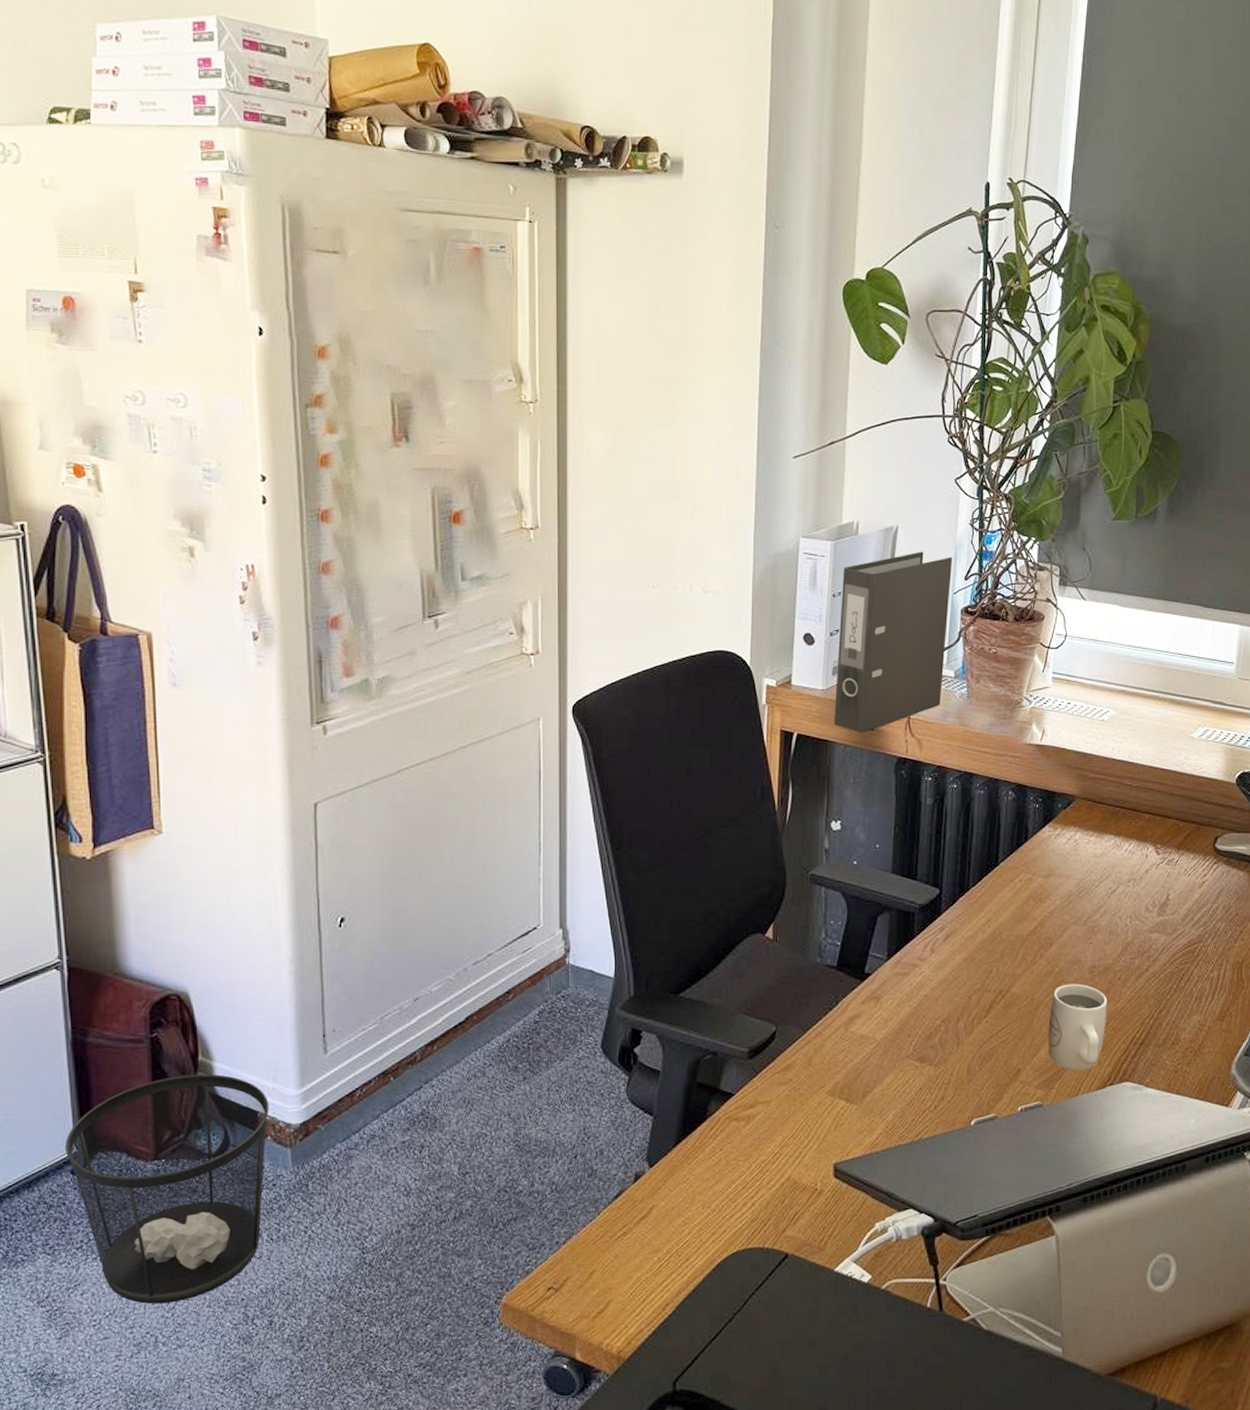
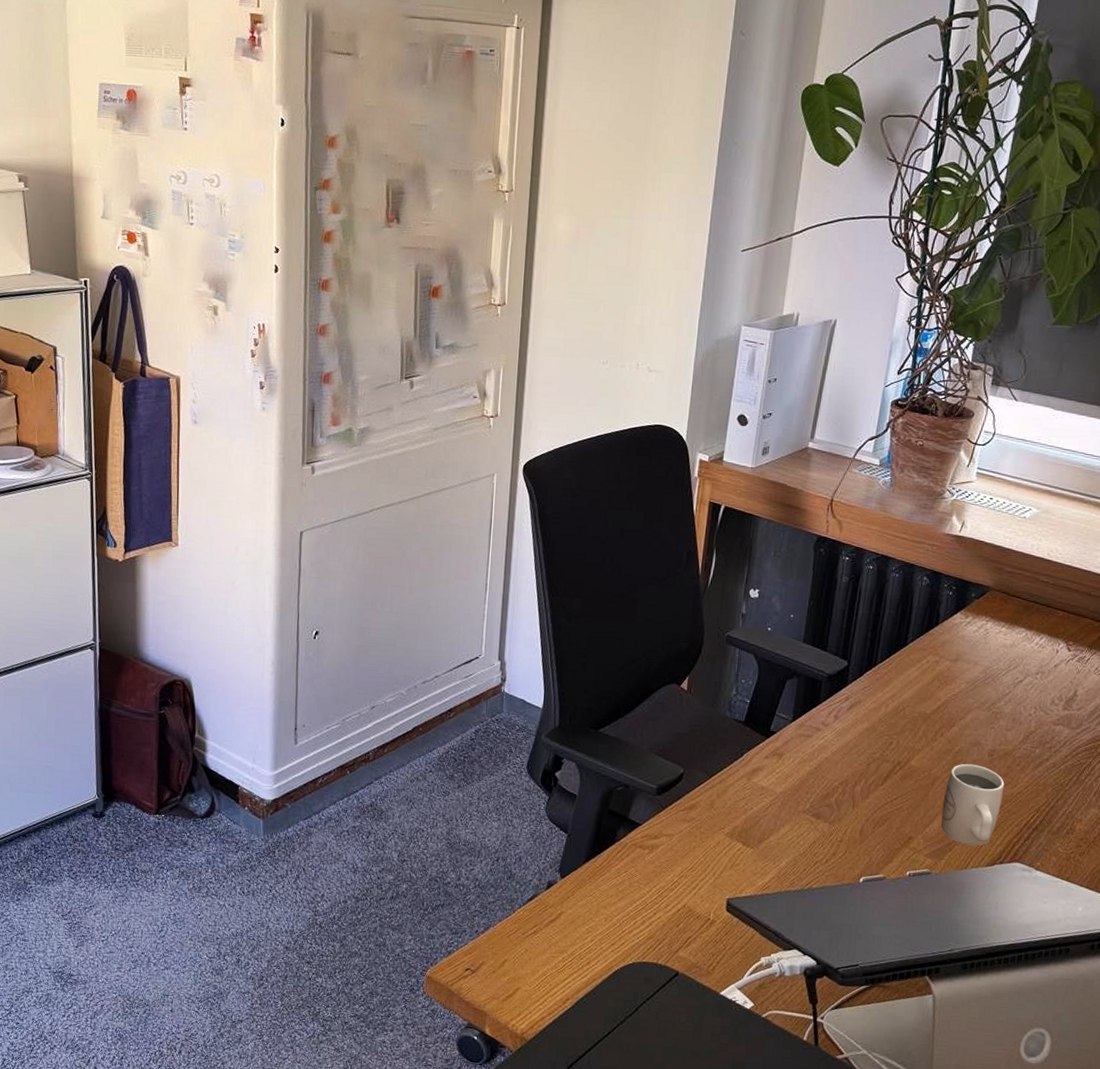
waste bin: present [65,1074,269,1305] -> none [89,747,248,932]
binder: present [834,551,953,733] -> none [760,345,888,511]

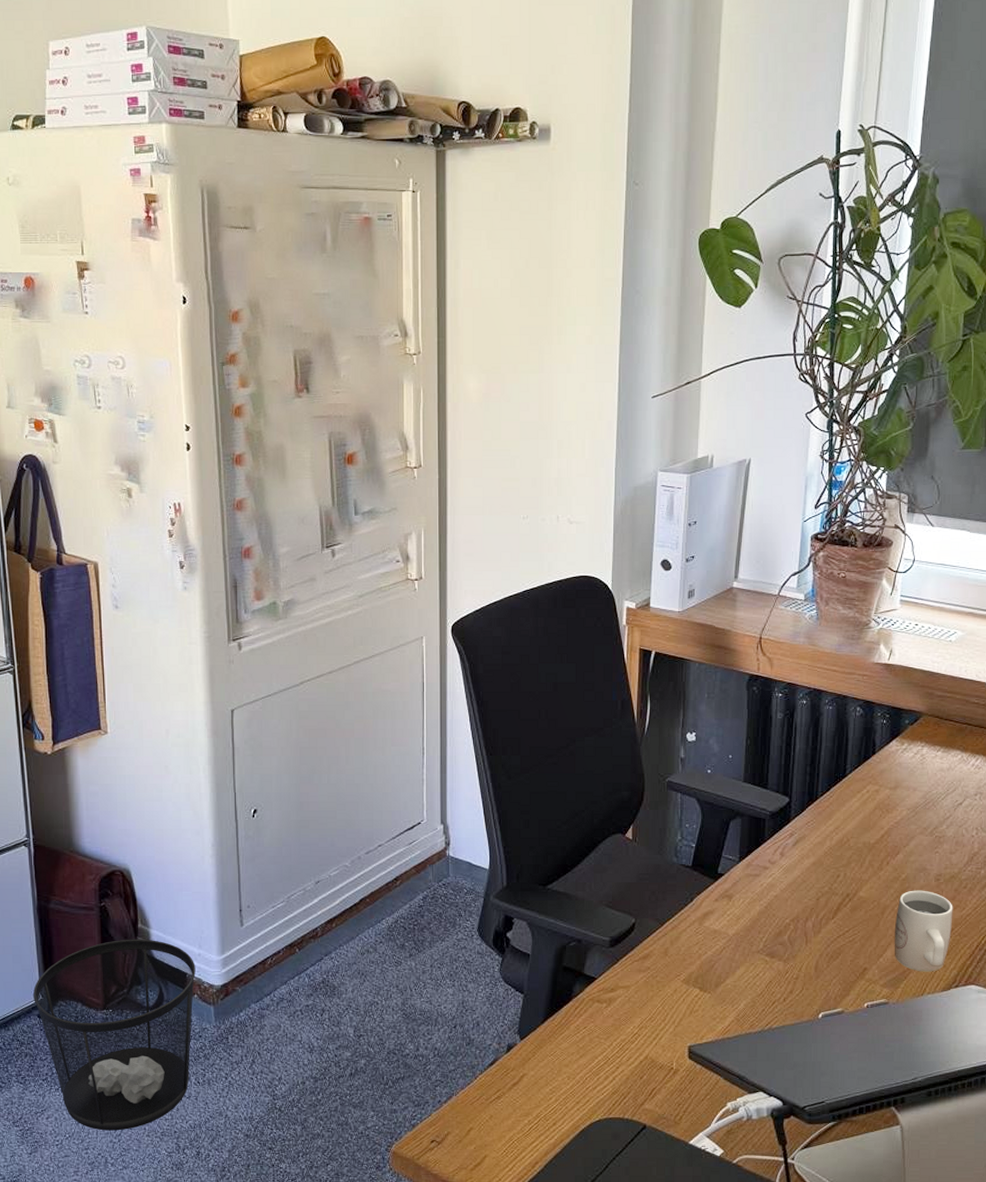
waste bin: none [89,747,248,932] -> present [33,939,196,1131]

